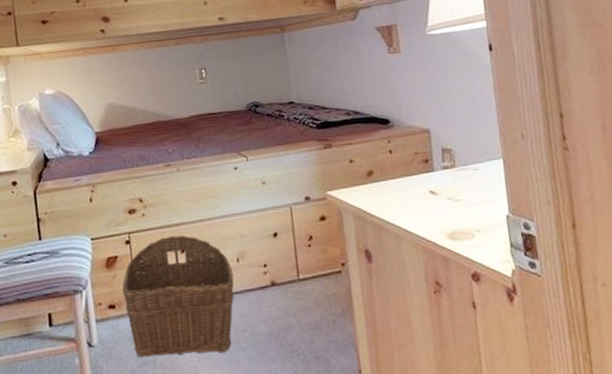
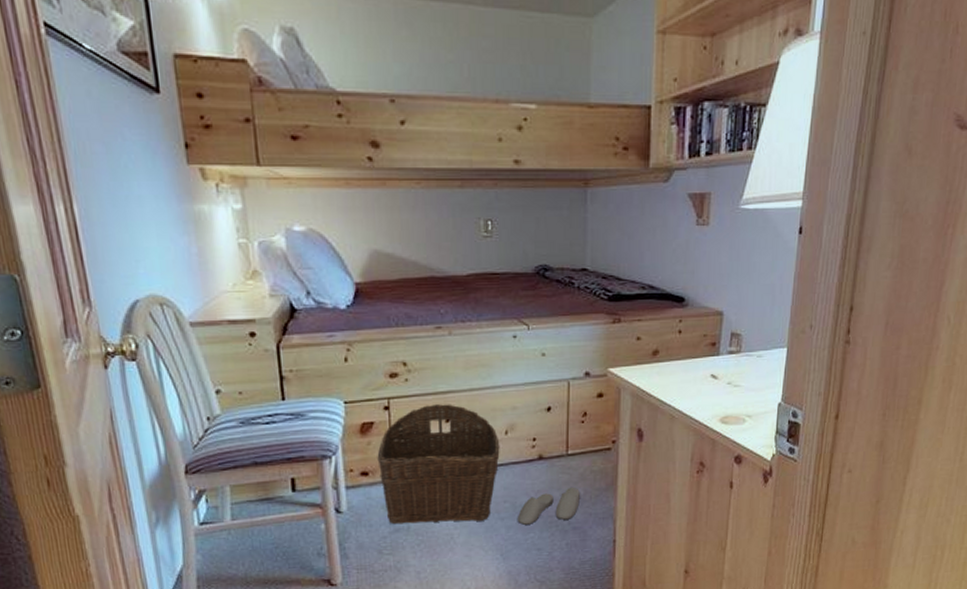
slippers: none [257,313,318,355] -> present [517,487,580,525]

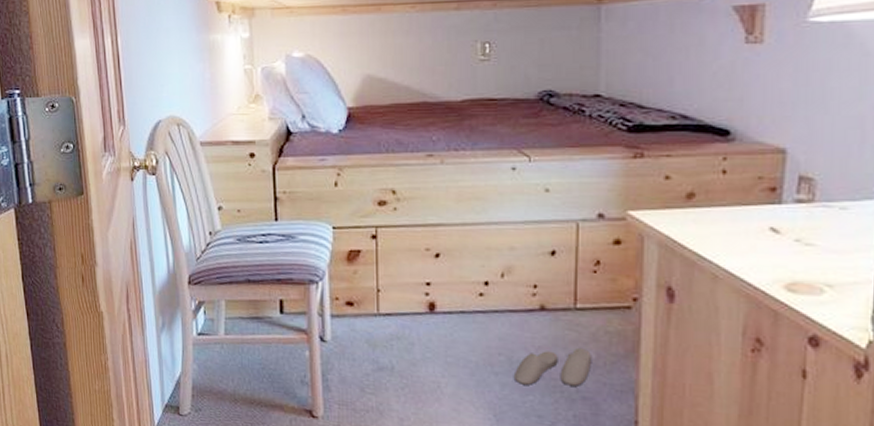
wicker basket: present [377,404,500,525] -> none [363,237,495,373]

